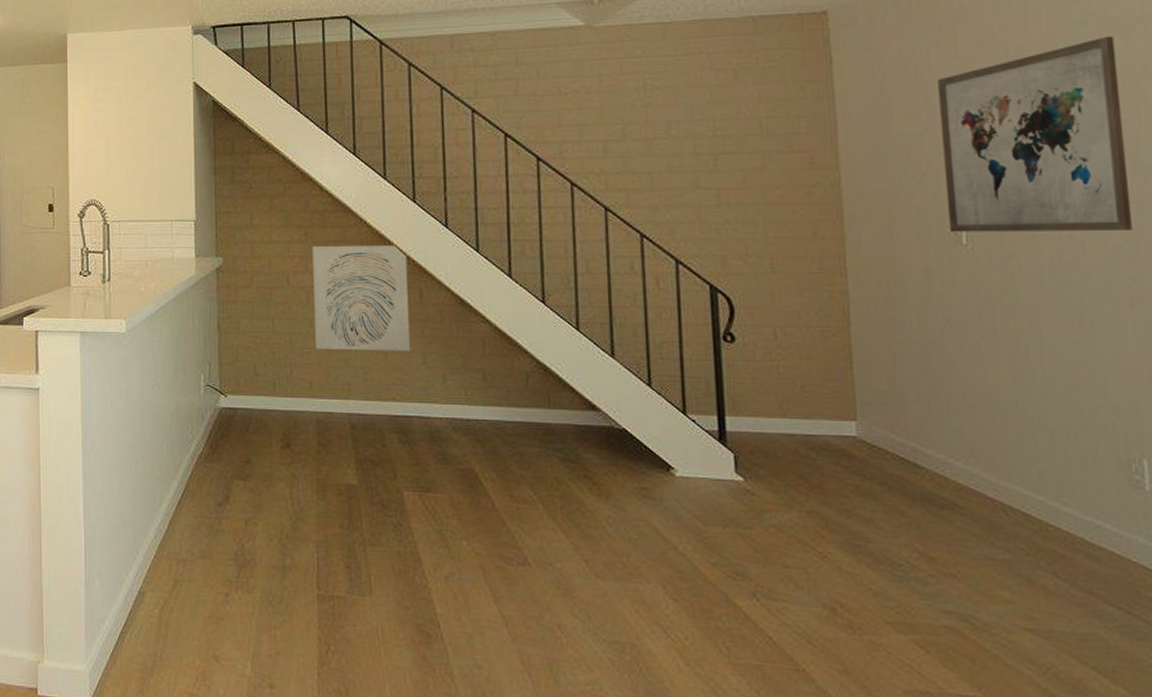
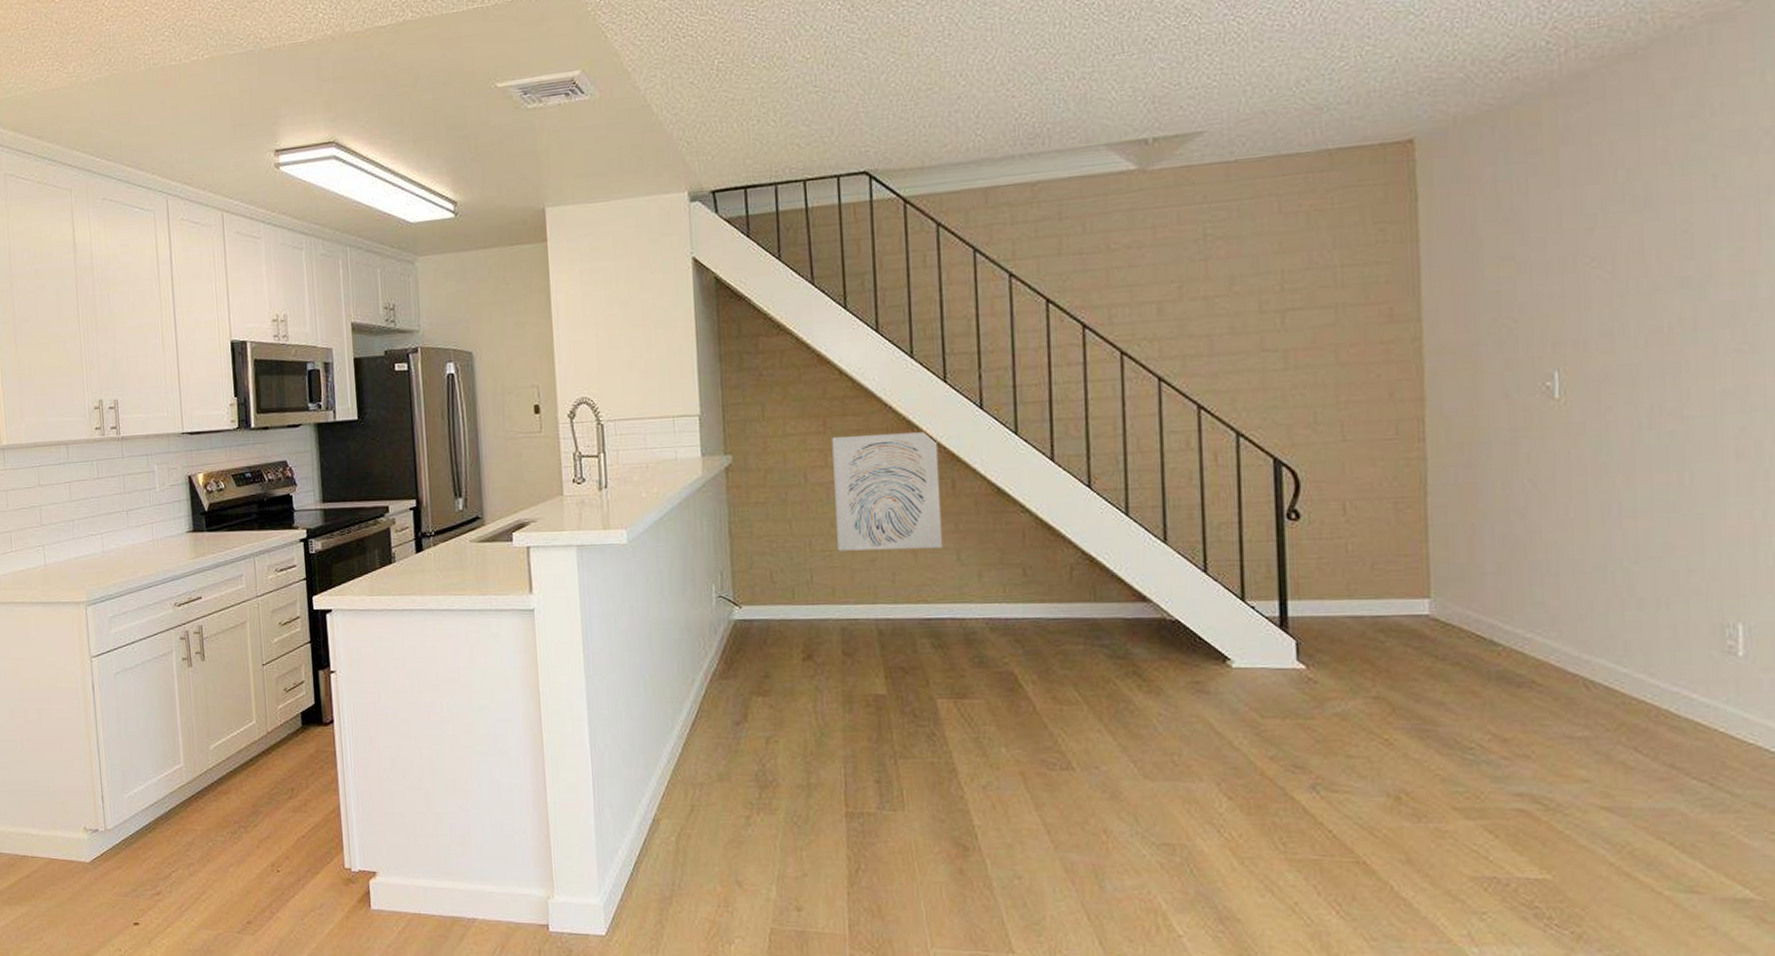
wall art: present [938,35,1132,232] -> none [1536,152,1744,386]

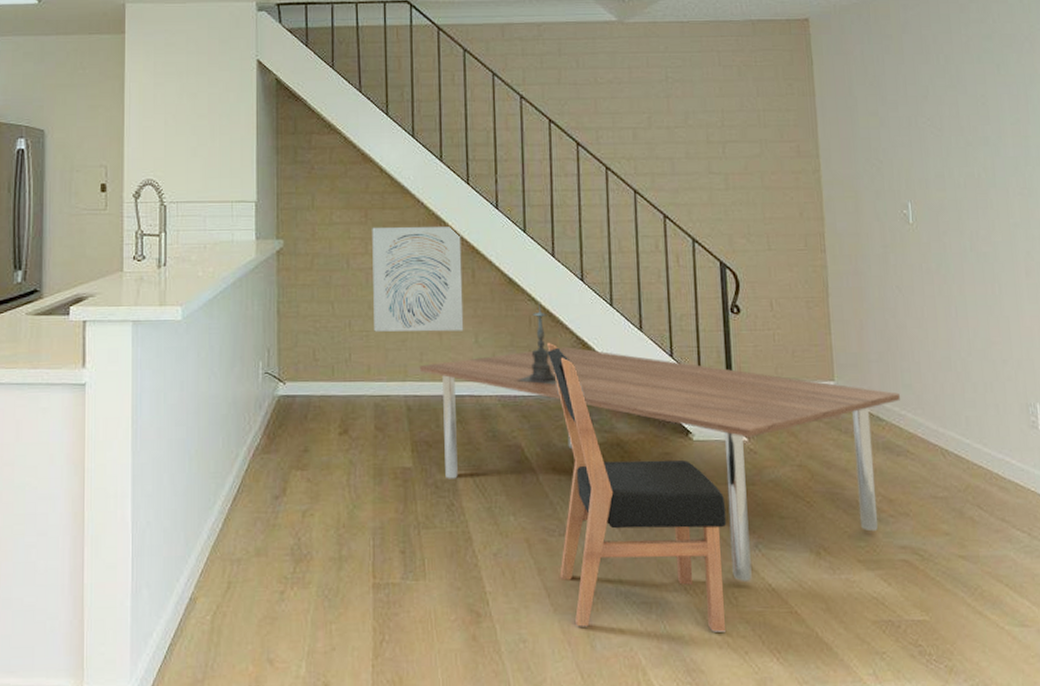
dining table: none [891,563,1526,826] -> present [419,347,900,581]
candle holder: none [1007,515,1058,606] -> present [516,303,557,385]
dining chair: none [1045,558,1274,880] -> present [547,342,727,632]

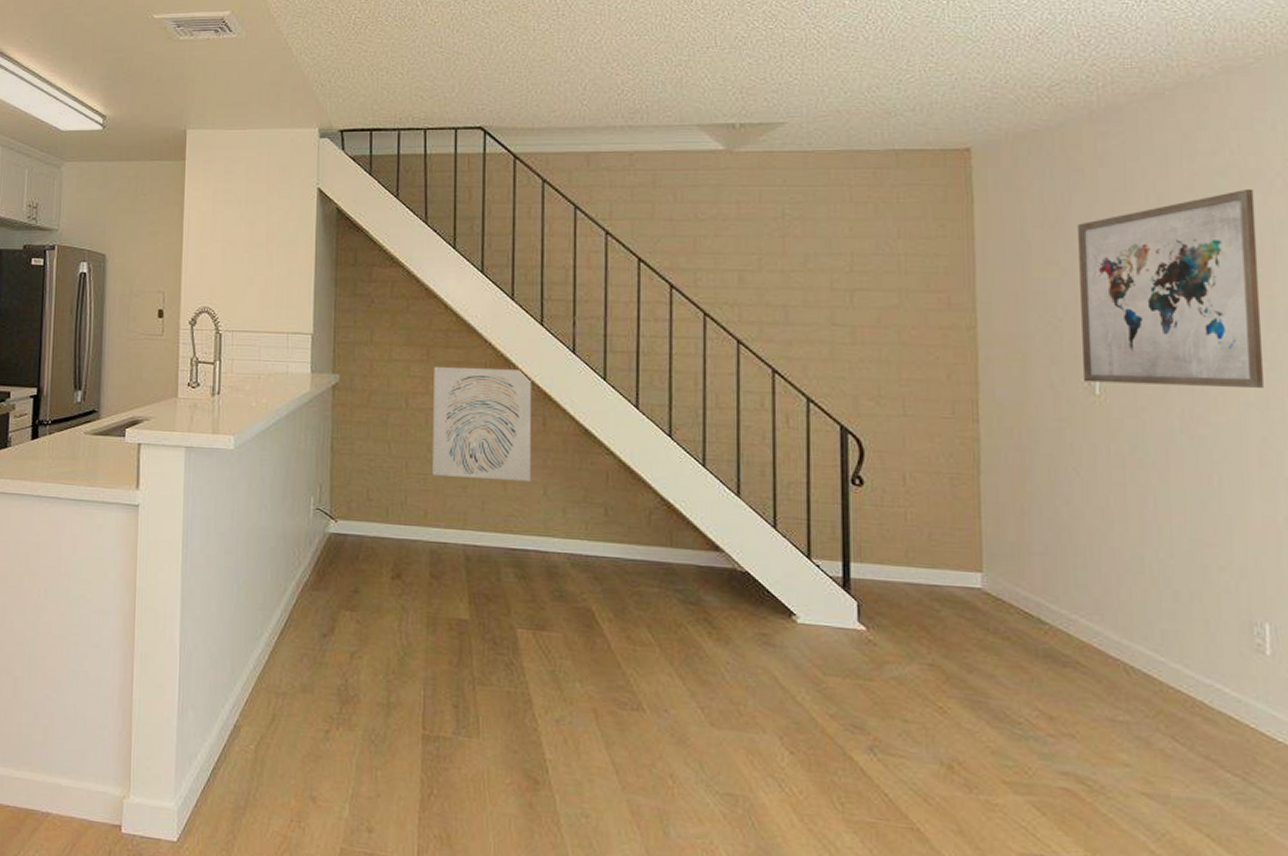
dining table: present [419,347,900,581] -> none [480,507,1070,787]
candle holder: present [516,303,557,385] -> none [589,458,636,548]
dining chair: present [547,342,727,632] -> none [626,500,835,839]
wall art: none [890,50,1025,213] -> present [1078,188,1264,388]

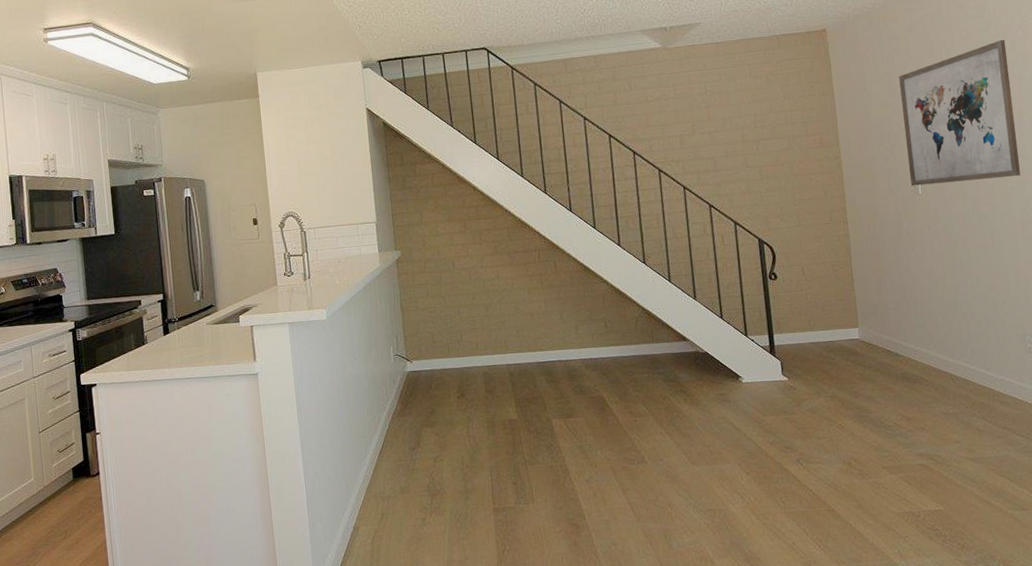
wall art: present [433,366,532,482] -> none [470,229,551,317]

